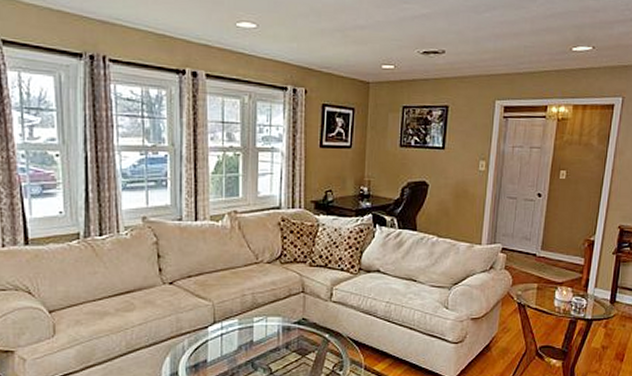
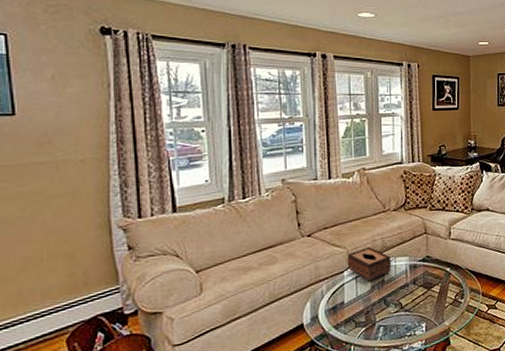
tissue box: none [212,301,263,341] -> present [347,246,392,282]

